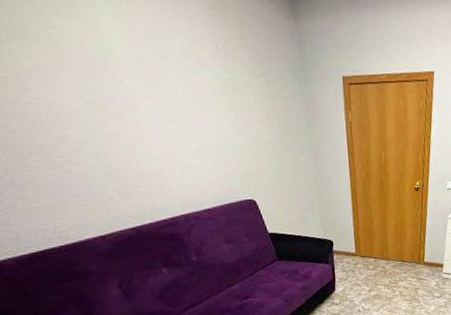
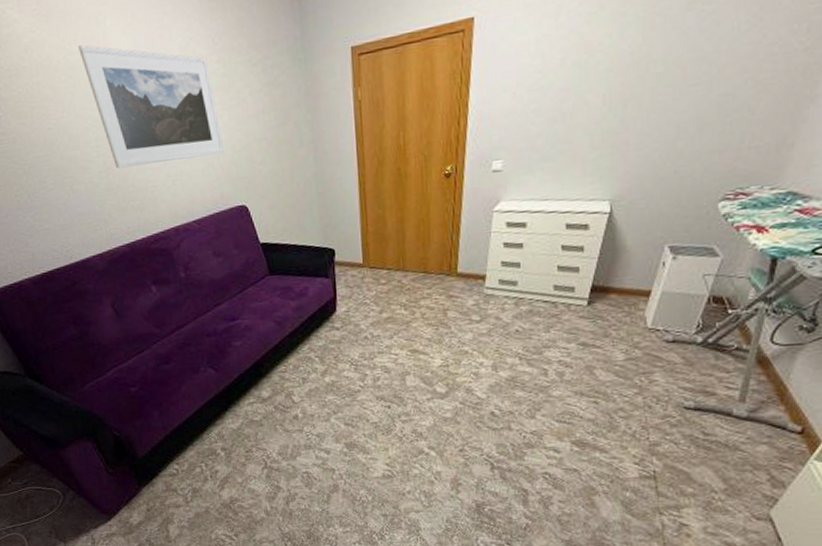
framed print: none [62,21,231,154] -> present [78,44,224,169]

